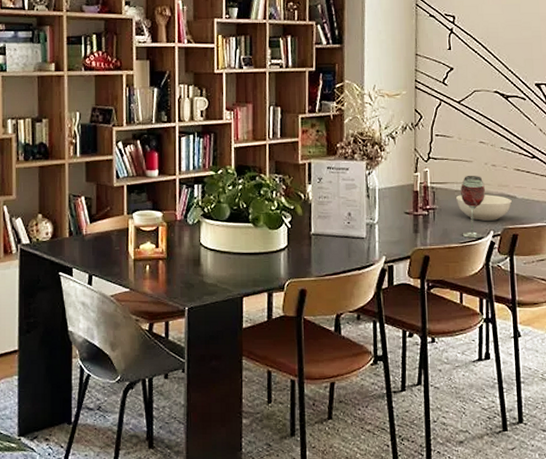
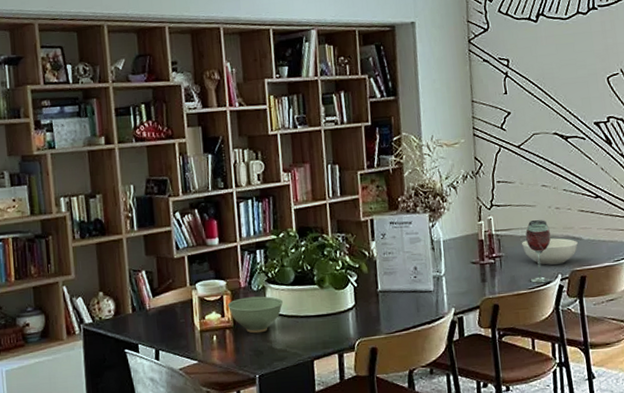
bowl: none [162,230,218,266] -> present [227,296,284,334]

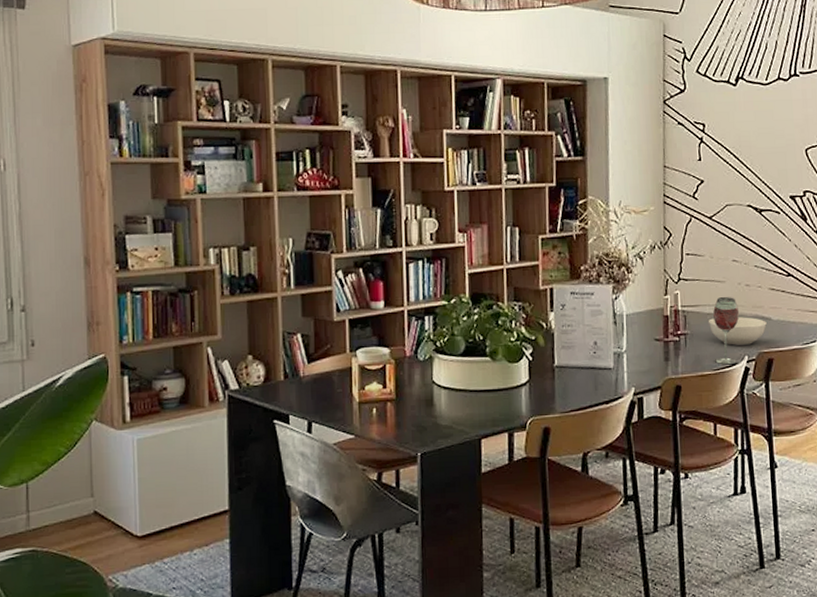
bowl: present [227,296,284,334] -> none [390,367,452,408]

